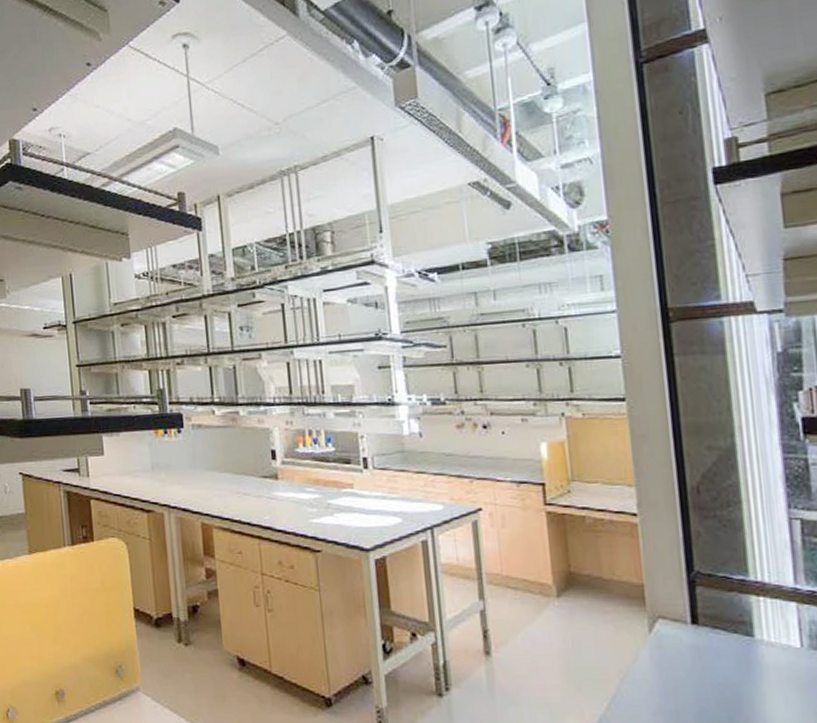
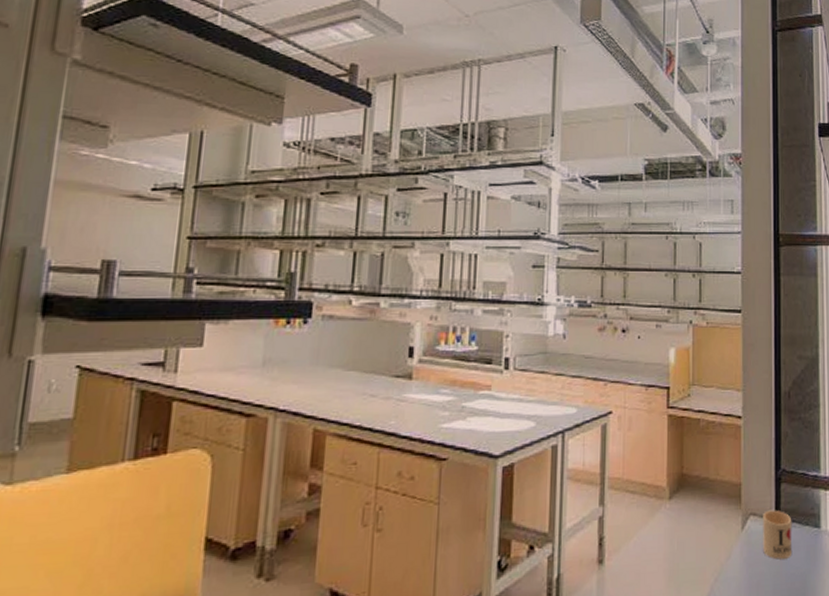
mug: none [675,614,718,666] -> present [763,510,793,560]

